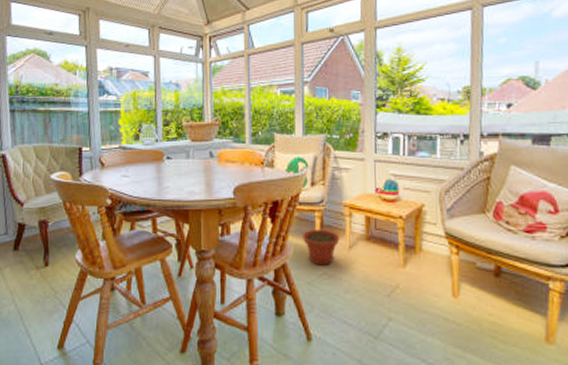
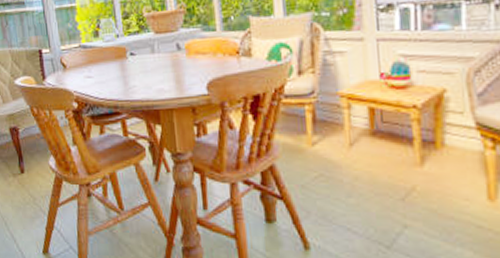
plant pot: present [303,228,340,265] -> none [291,124,338,166]

